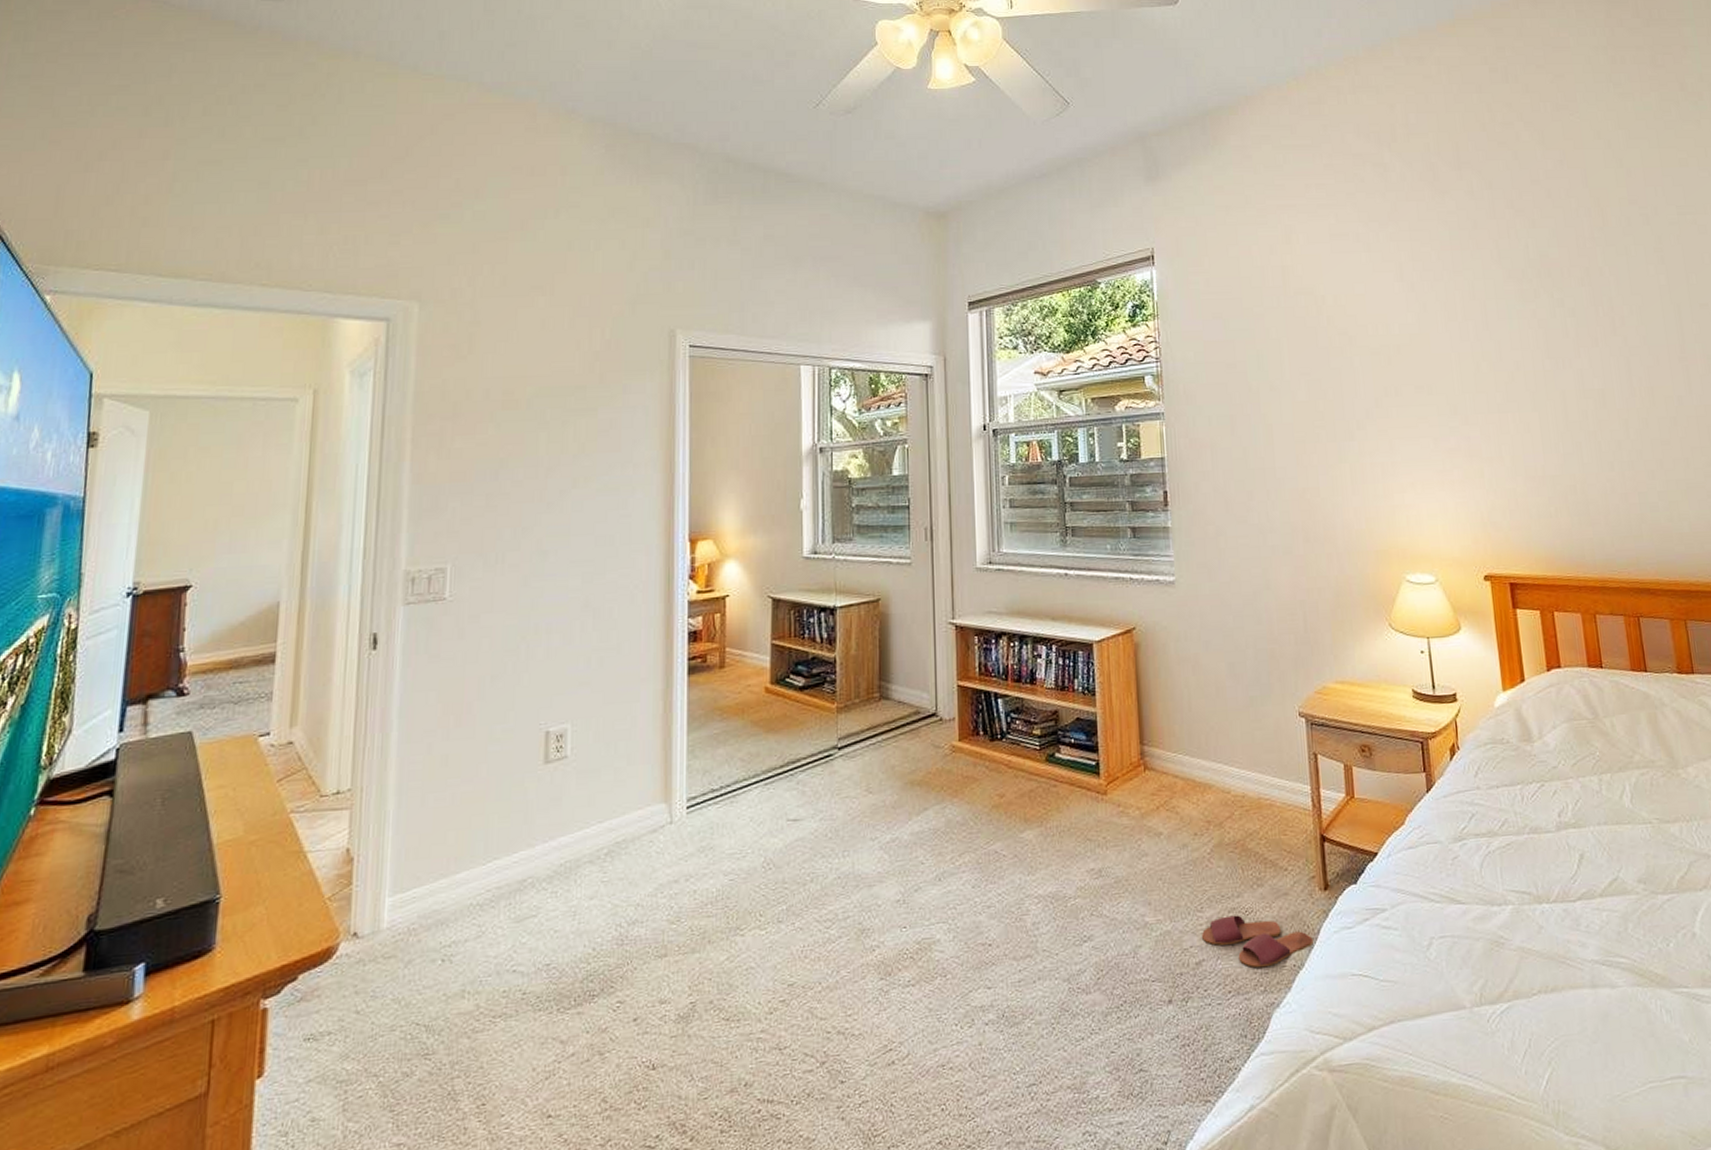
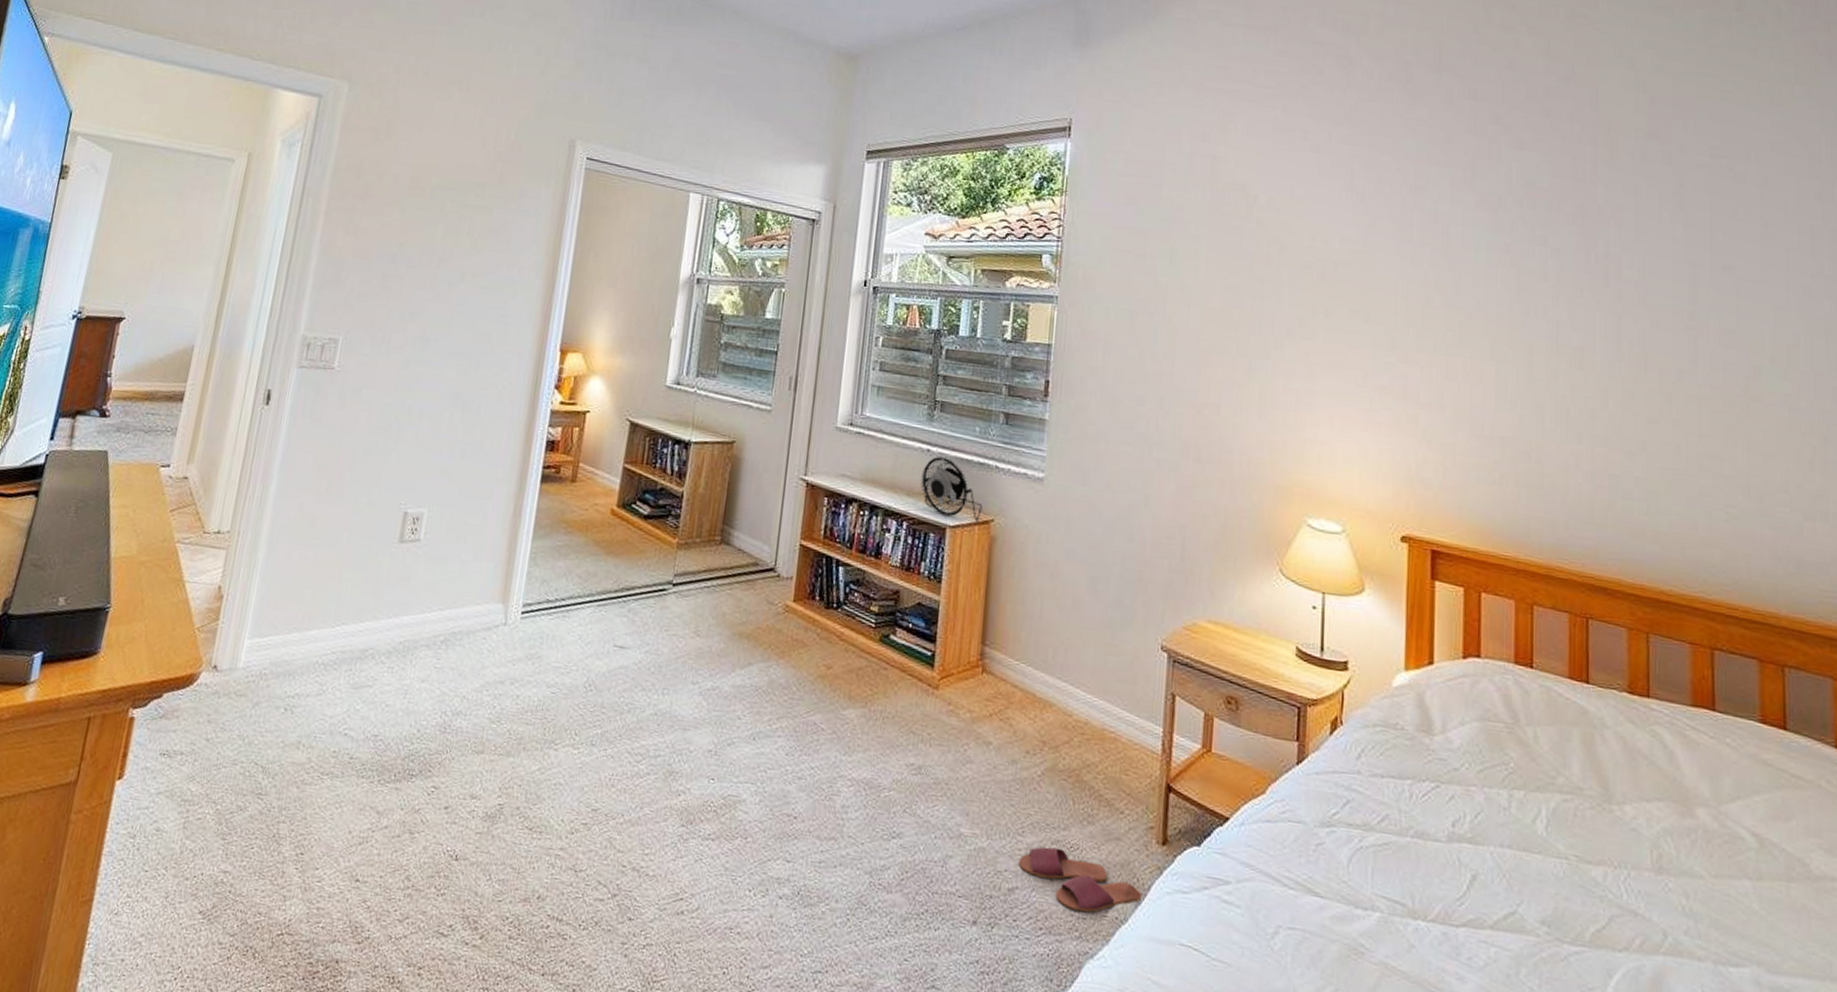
desk fan: none [1063,578,1123,633] -> present [921,457,983,522]

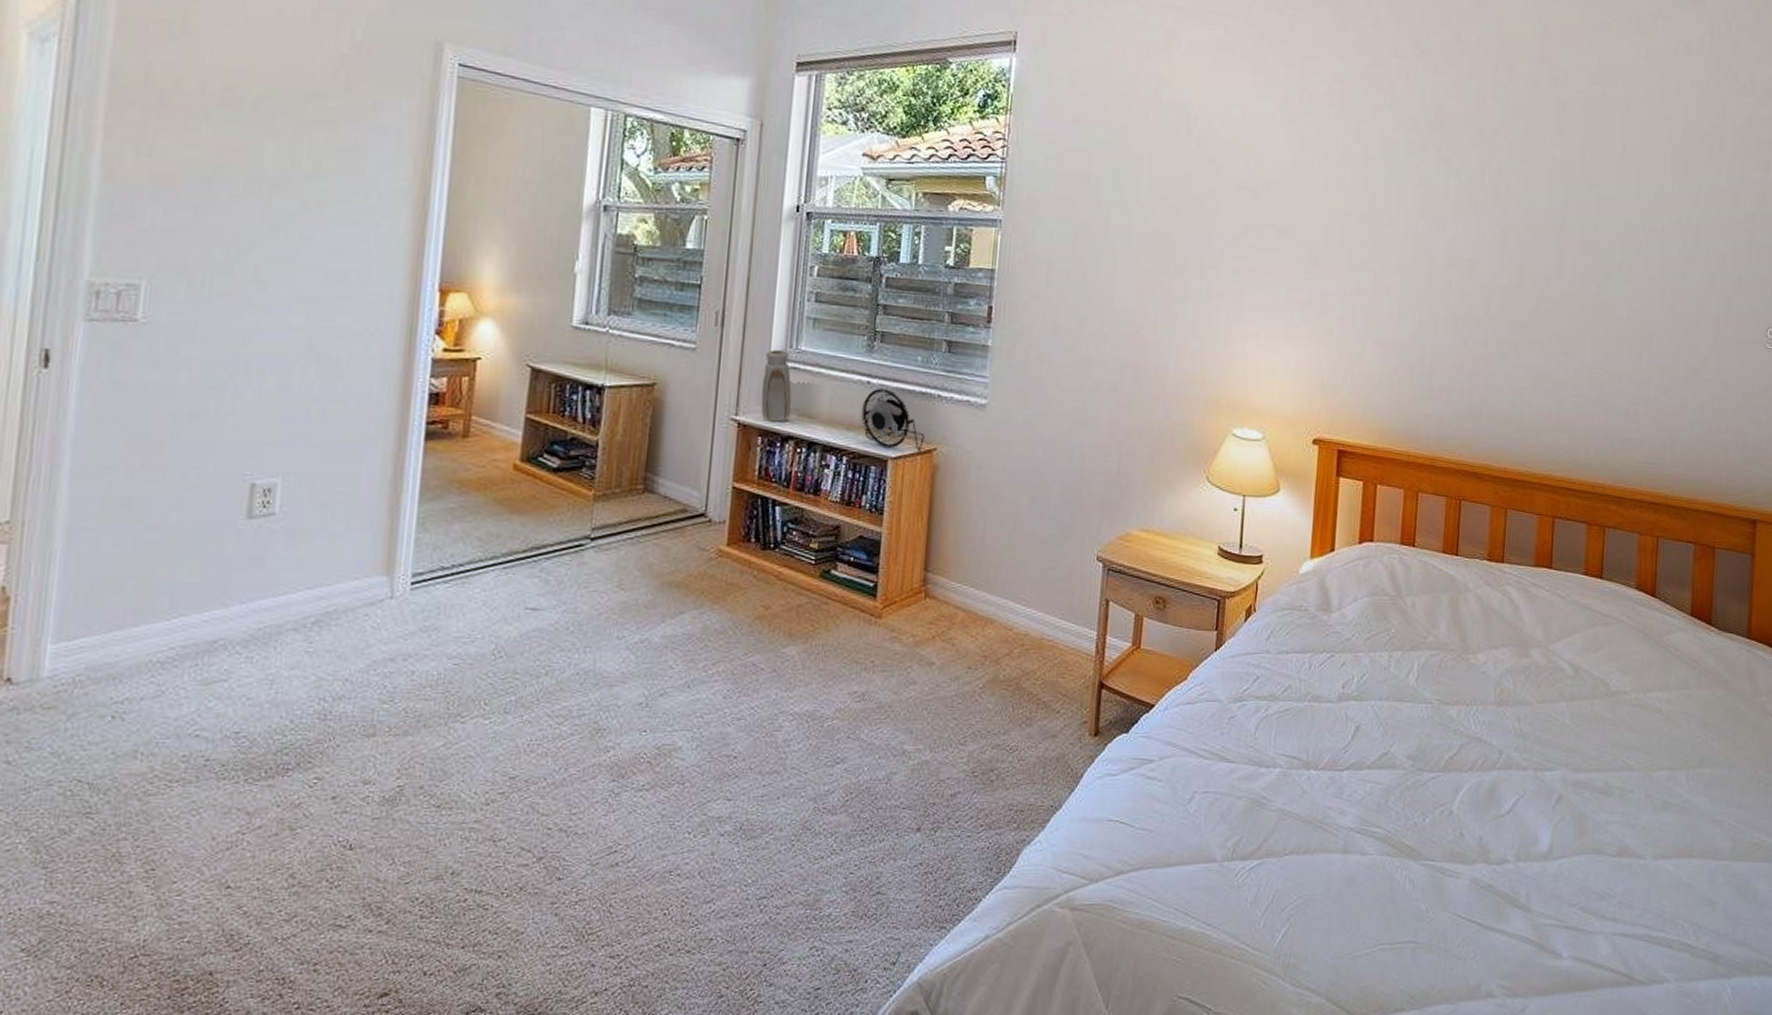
vase: none [827,415,857,485] -> present [761,350,792,422]
slippers: present [1019,846,1142,913] -> none [961,752,1075,806]

